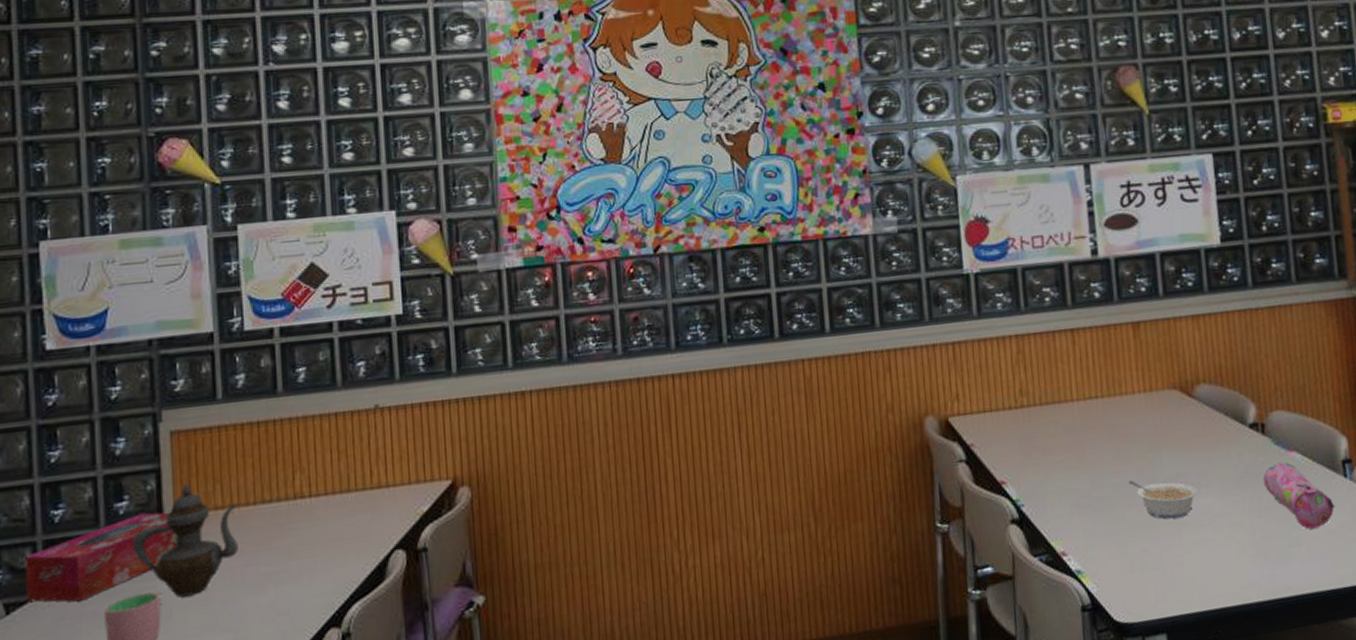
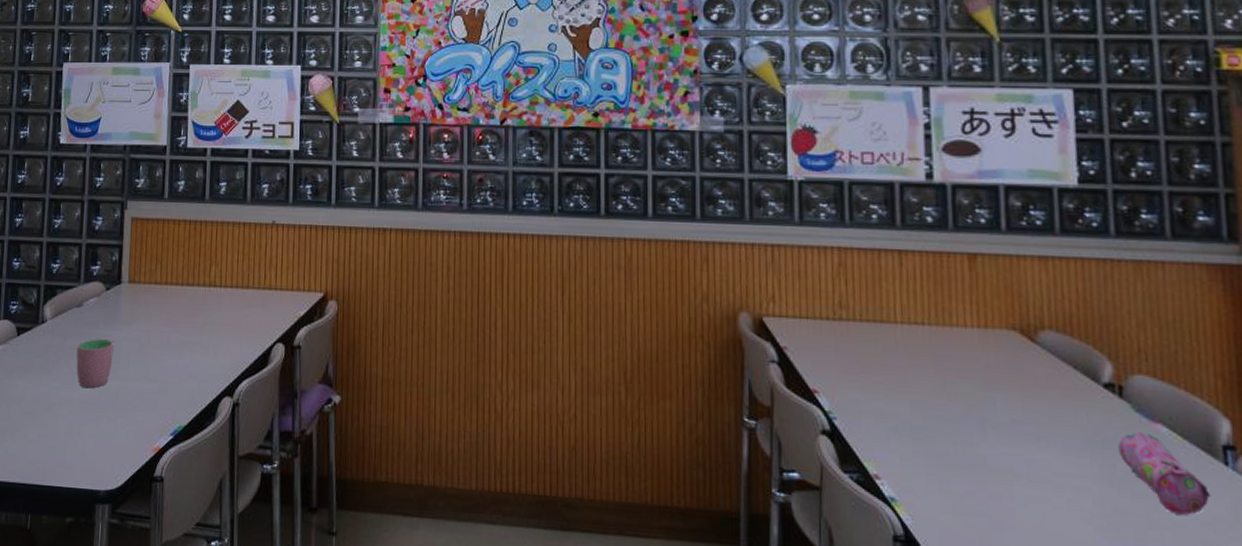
tissue box: present [25,512,177,602] -> none [31,277,128,336]
teapot: present [132,482,238,598] -> none [99,259,171,348]
legume: present [1129,481,1199,519] -> none [955,417,1037,468]

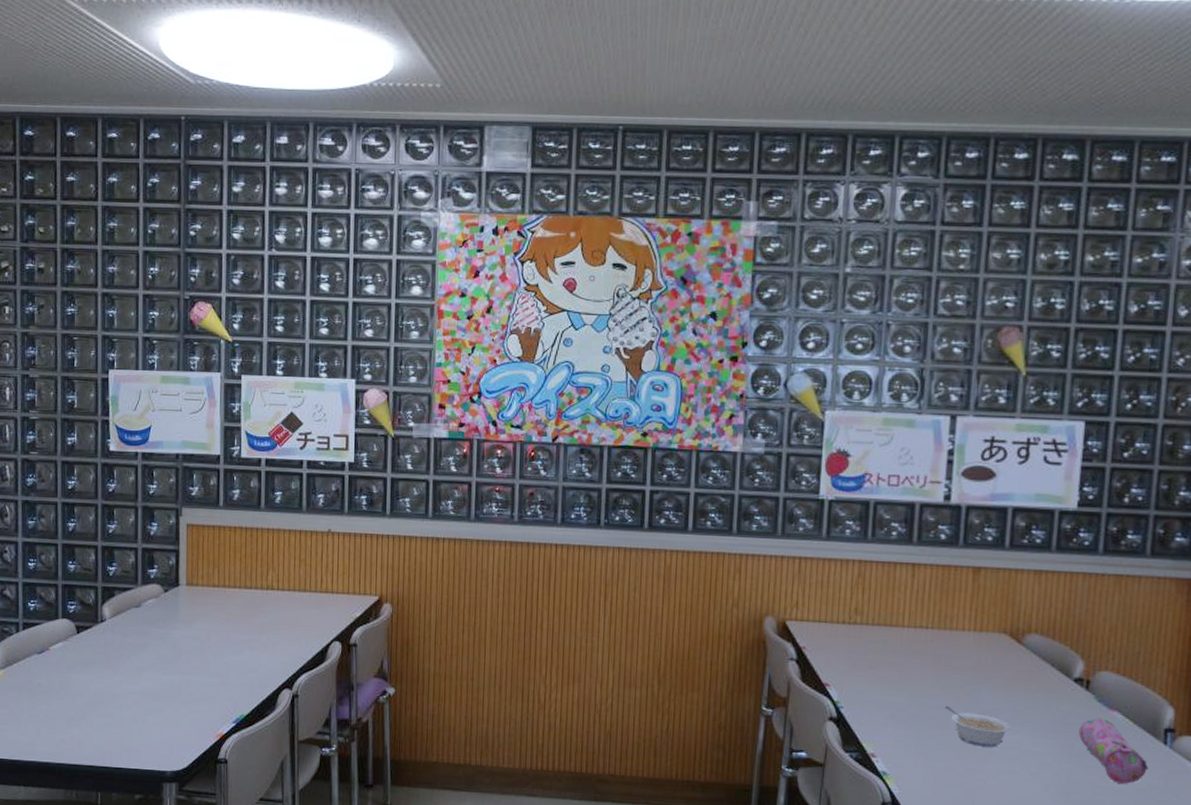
cup: present [76,339,114,388] -> none [138,637,174,681]
legume: none [955,417,1037,468] -> present [945,706,1012,747]

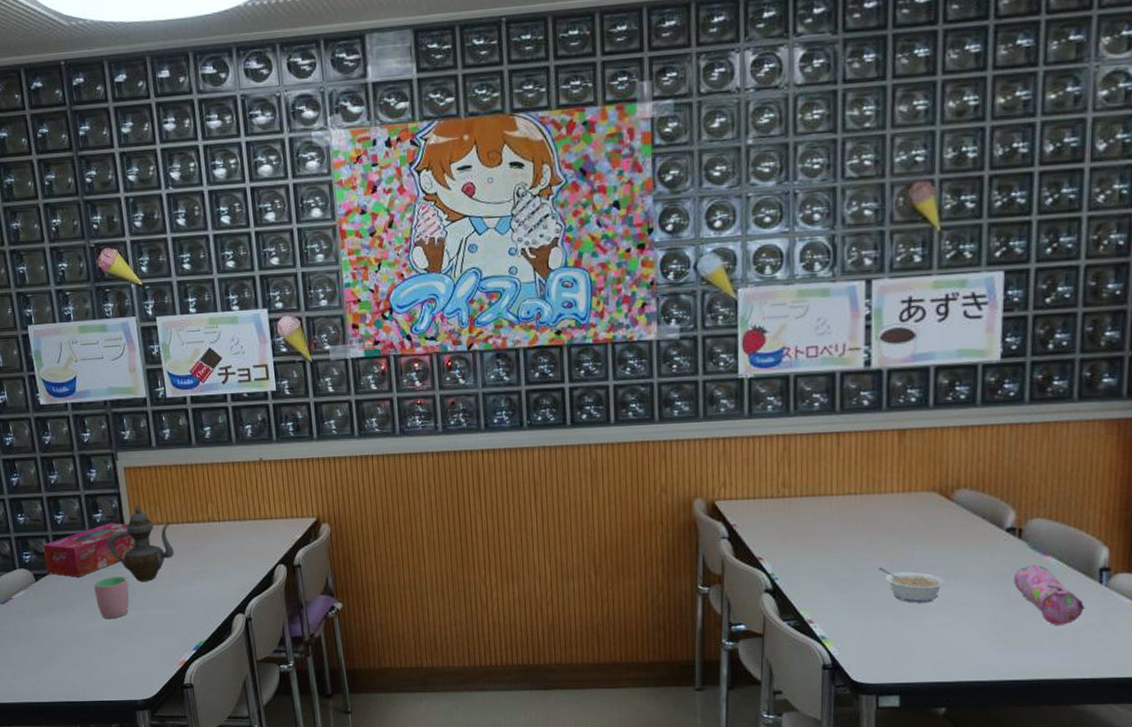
tissue box: none [90,580,187,634] -> present [43,522,135,577]
cup: none [138,637,174,681] -> present [94,577,130,618]
teapot: none [158,563,228,645] -> present [106,504,174,582]

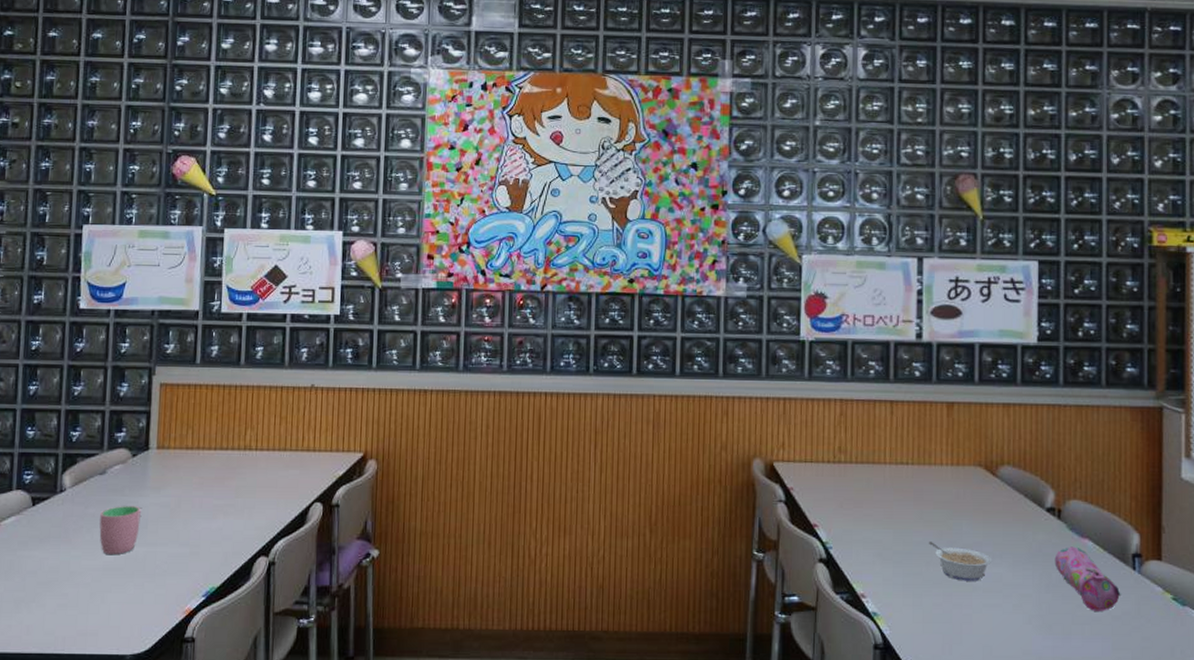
tissue box: present [43,522,135,577] -> none [48,444,157,504]
teapot: present [106,504,174,582] -> none [124,424,203,513]

